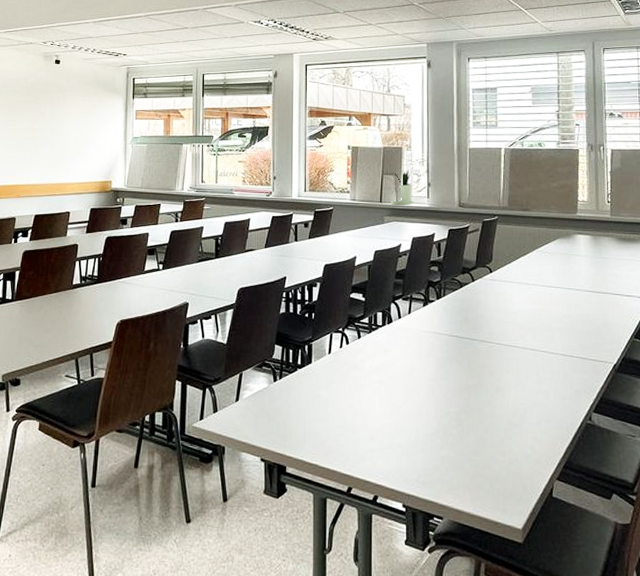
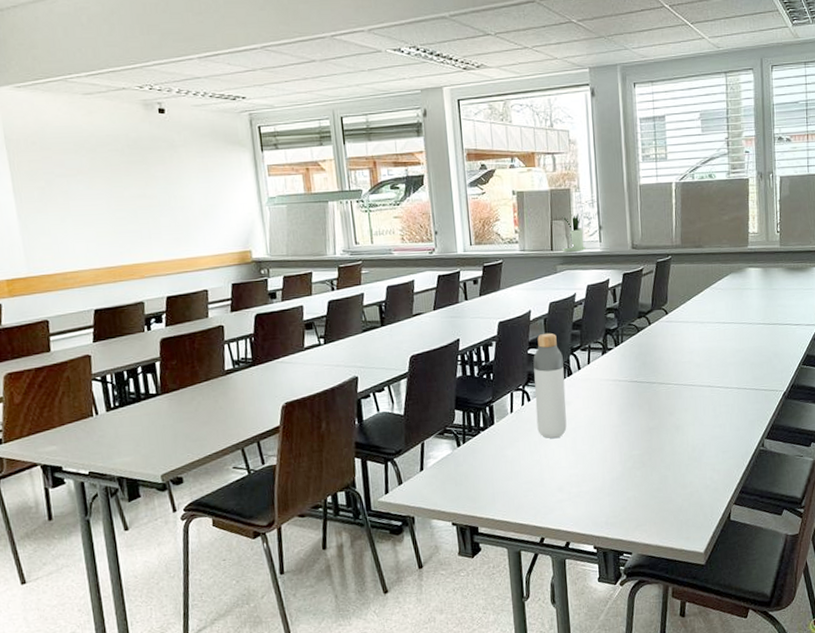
bottle: none [354,279,384,384] -> present [533,332,567,438]

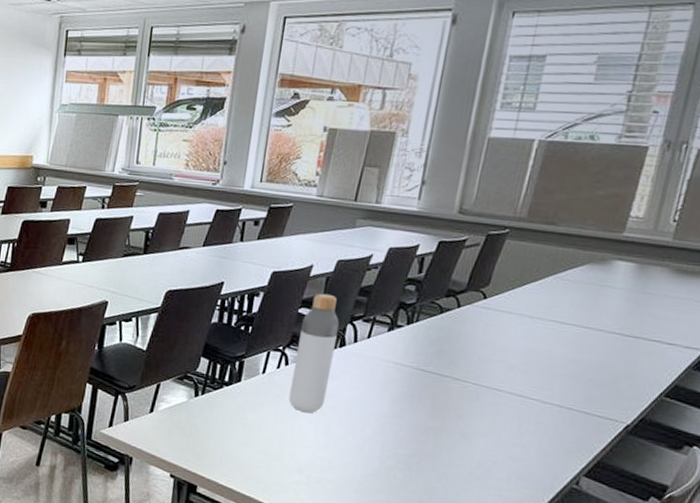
planter: present [562,213,587,253] -> none [368,161,402,208]

